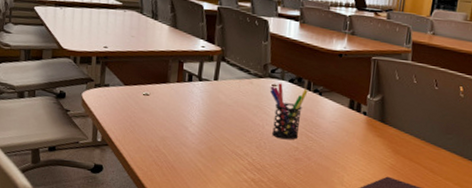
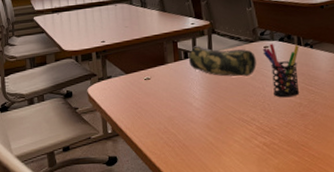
pencil case: none [192,70,262,112] -> present [188,46,257,77]

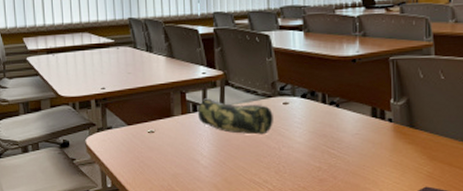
pen holder: present [262,44,300,98] -> none [281,100,323,160]

